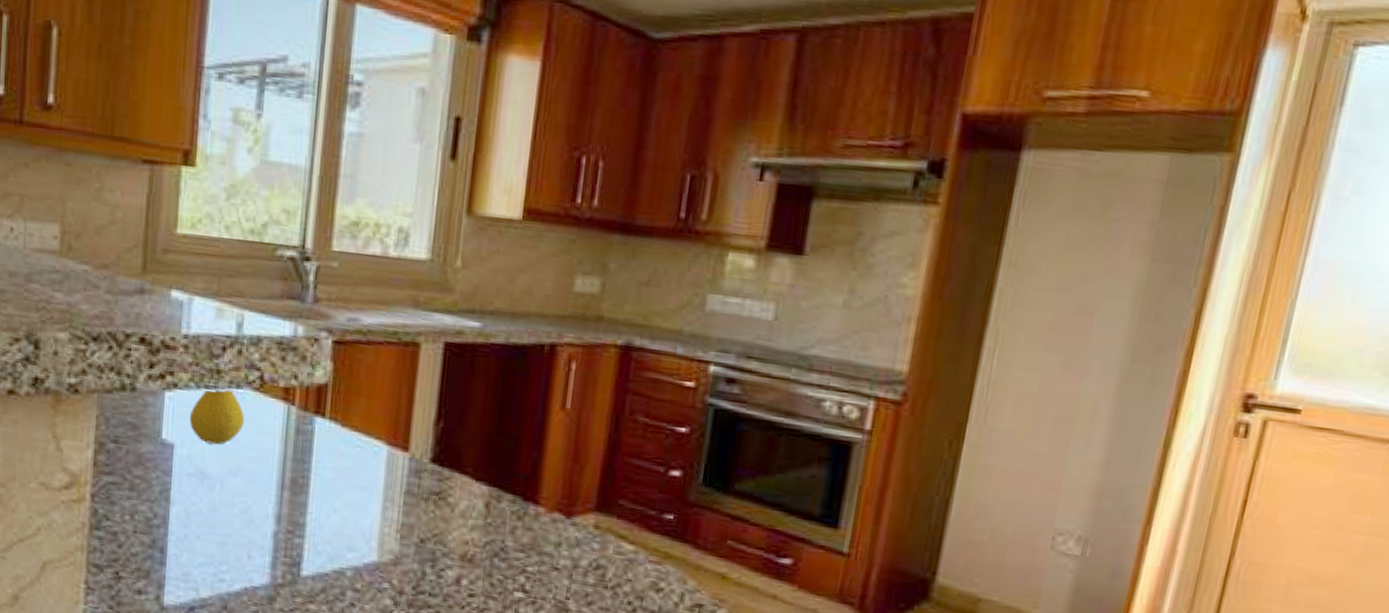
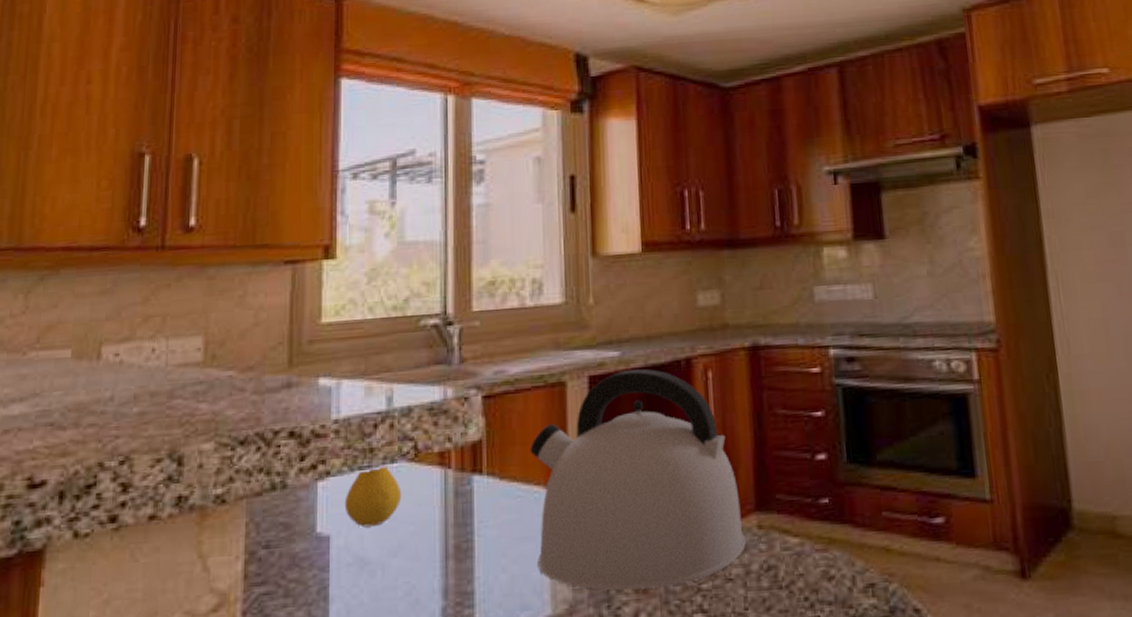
kettle: none [369,344,581,563] -> present [530,369,746,590]

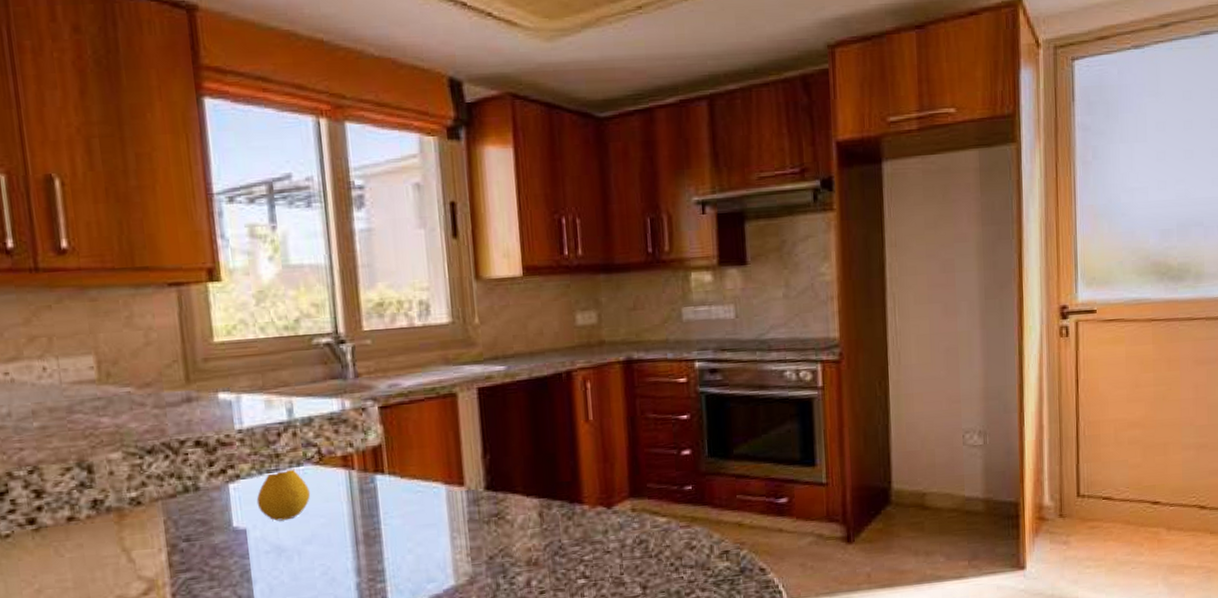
kettle: present [530,369,746,590] -> none [427,381,621,564]

